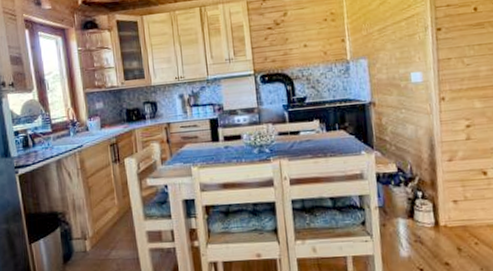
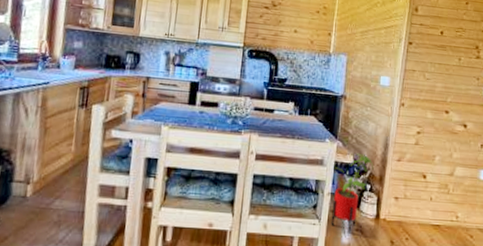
house plant: none [376,160,422,246] -> present [331,153,374,234]

